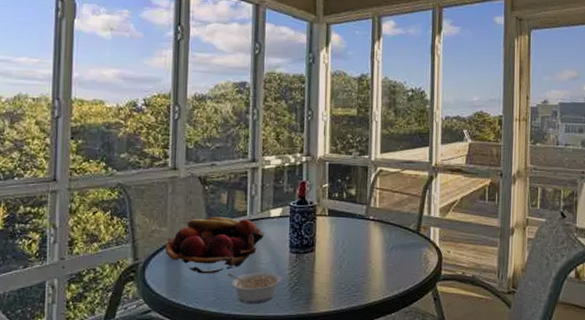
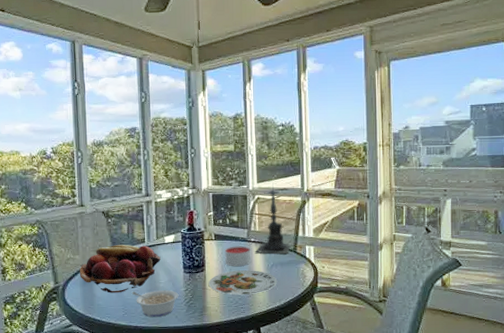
plate: none [317,252,397,281] -> present [208,270,278,296]
candle: none [338,224,369,247] -> present [224,246,251,266]
candle holder: none [374,154,415,236] -> present [255,183,292,255]

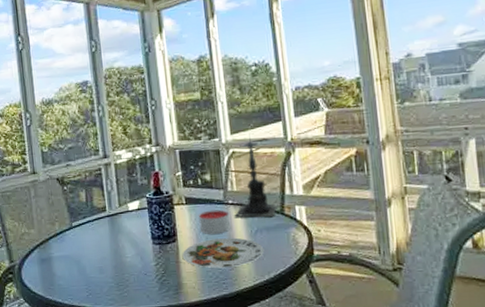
fruit basket: present [79,244,161,293] -> none [36,214,126,271]
legume: present [131,290,179,317] -> none [95,265,149,297]

